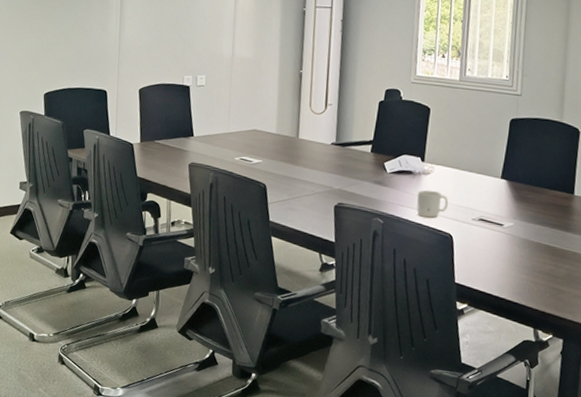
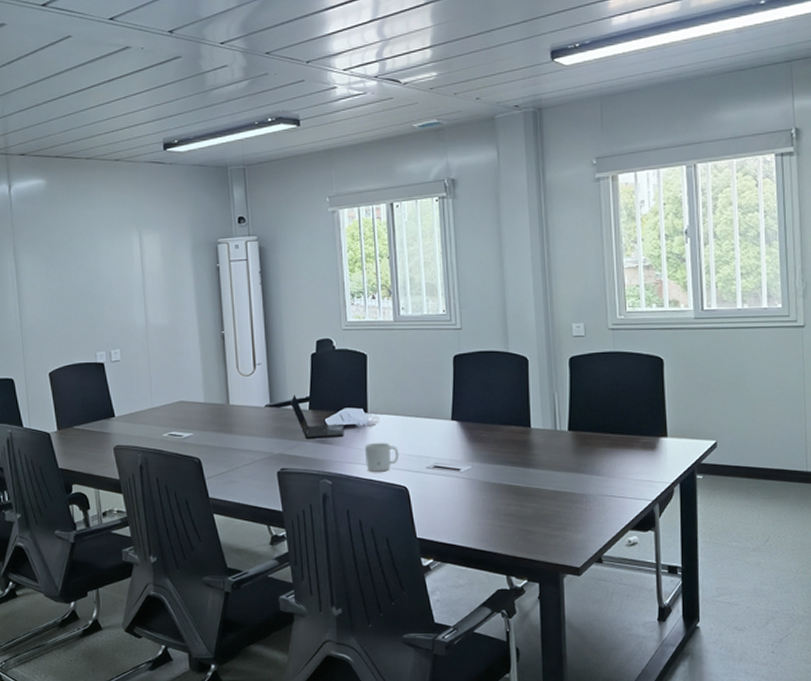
laptop: none [354,137,401,181] -> present [290,395,344,439]

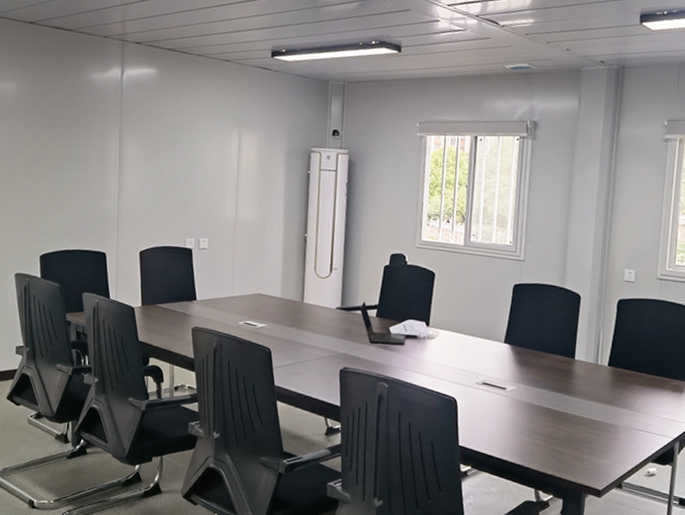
mug: present [364,442,399,472] -> none [421,354,453,382]

